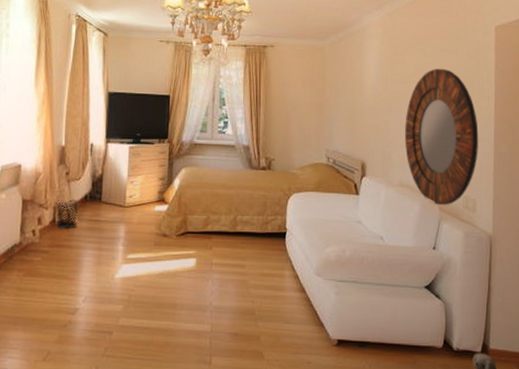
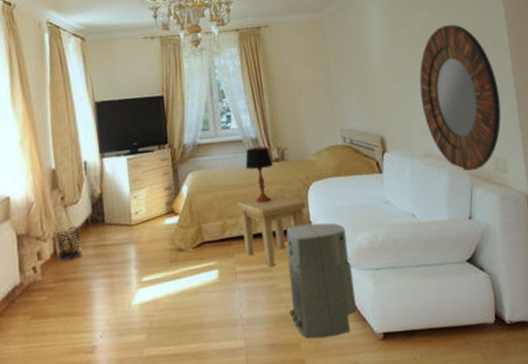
side table: none [222,199,285,264] -> present [237,194,307,268]
table lamp: none [234,154,260,206] -> present [245,146,274,204]
air purifier: none [254,230,318,335] -> present [286,223,357,339]

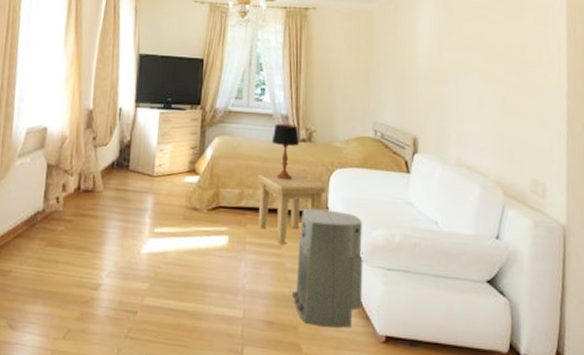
waste bin: present [54,226,81,261] -> none [81,166,106,197]
home mirror: present [419,24,501,171] -> none [463,36,549,189]

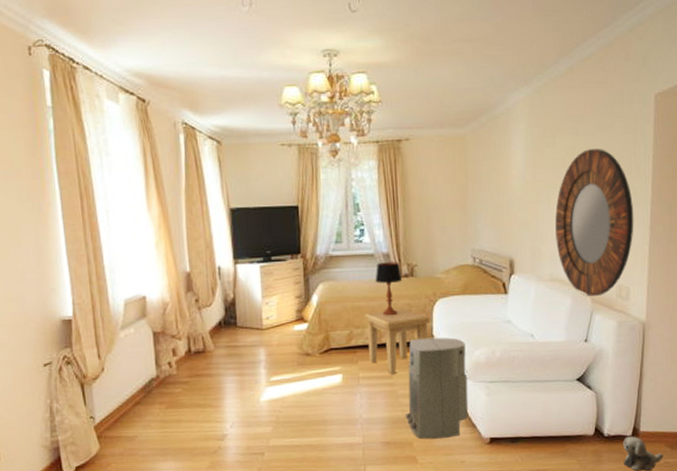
home mirror: none [463,36,549,189] -> present [555,149,634,296]

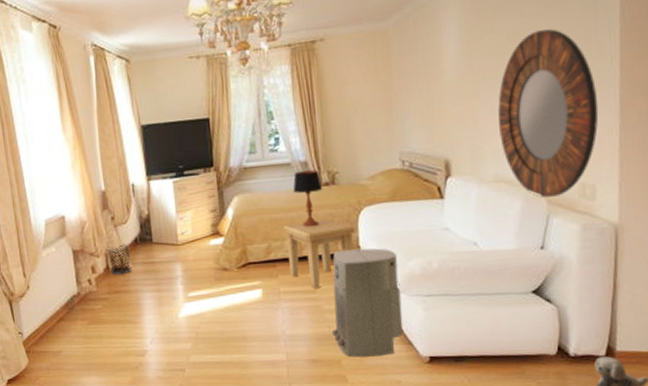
waste bin: none [188,327,214,358] -> present [106,244,131,275]

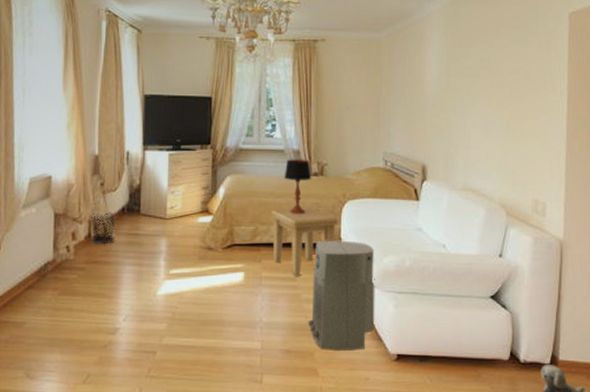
home mirror: present [498,29,599,198] -> none [469,61,550,209]

